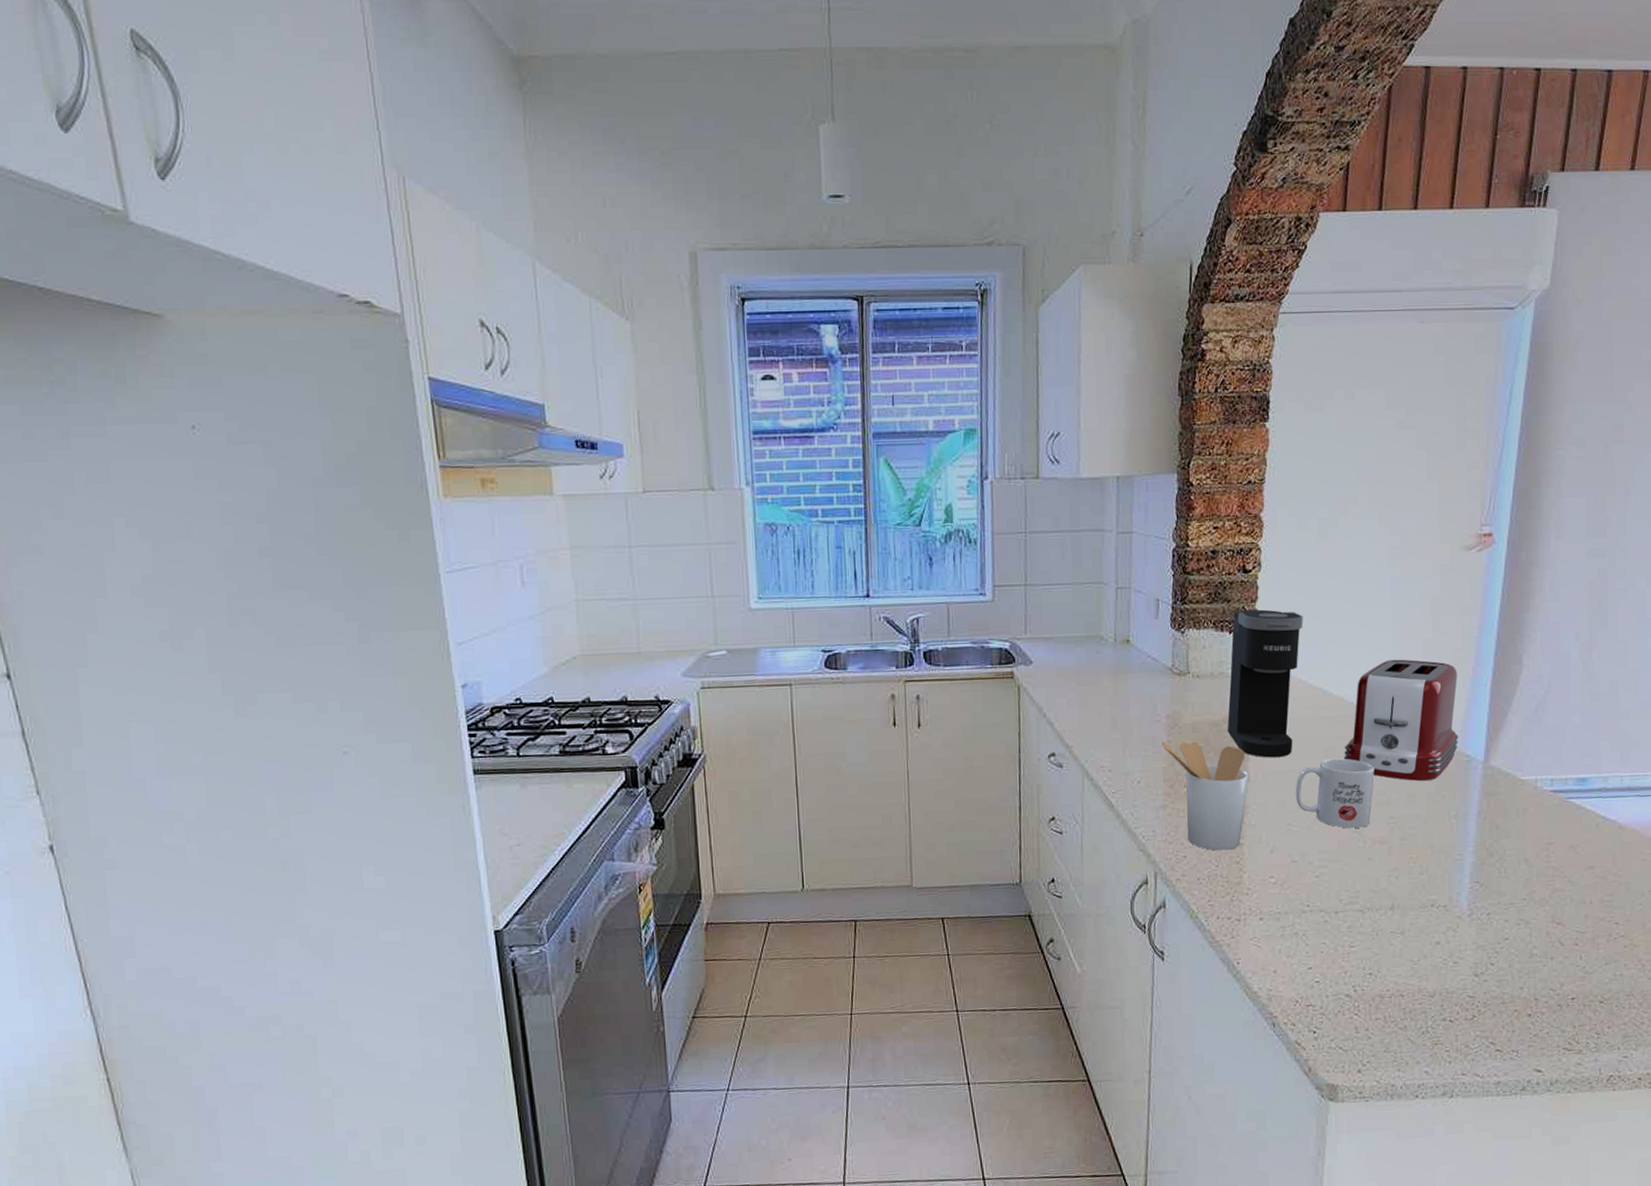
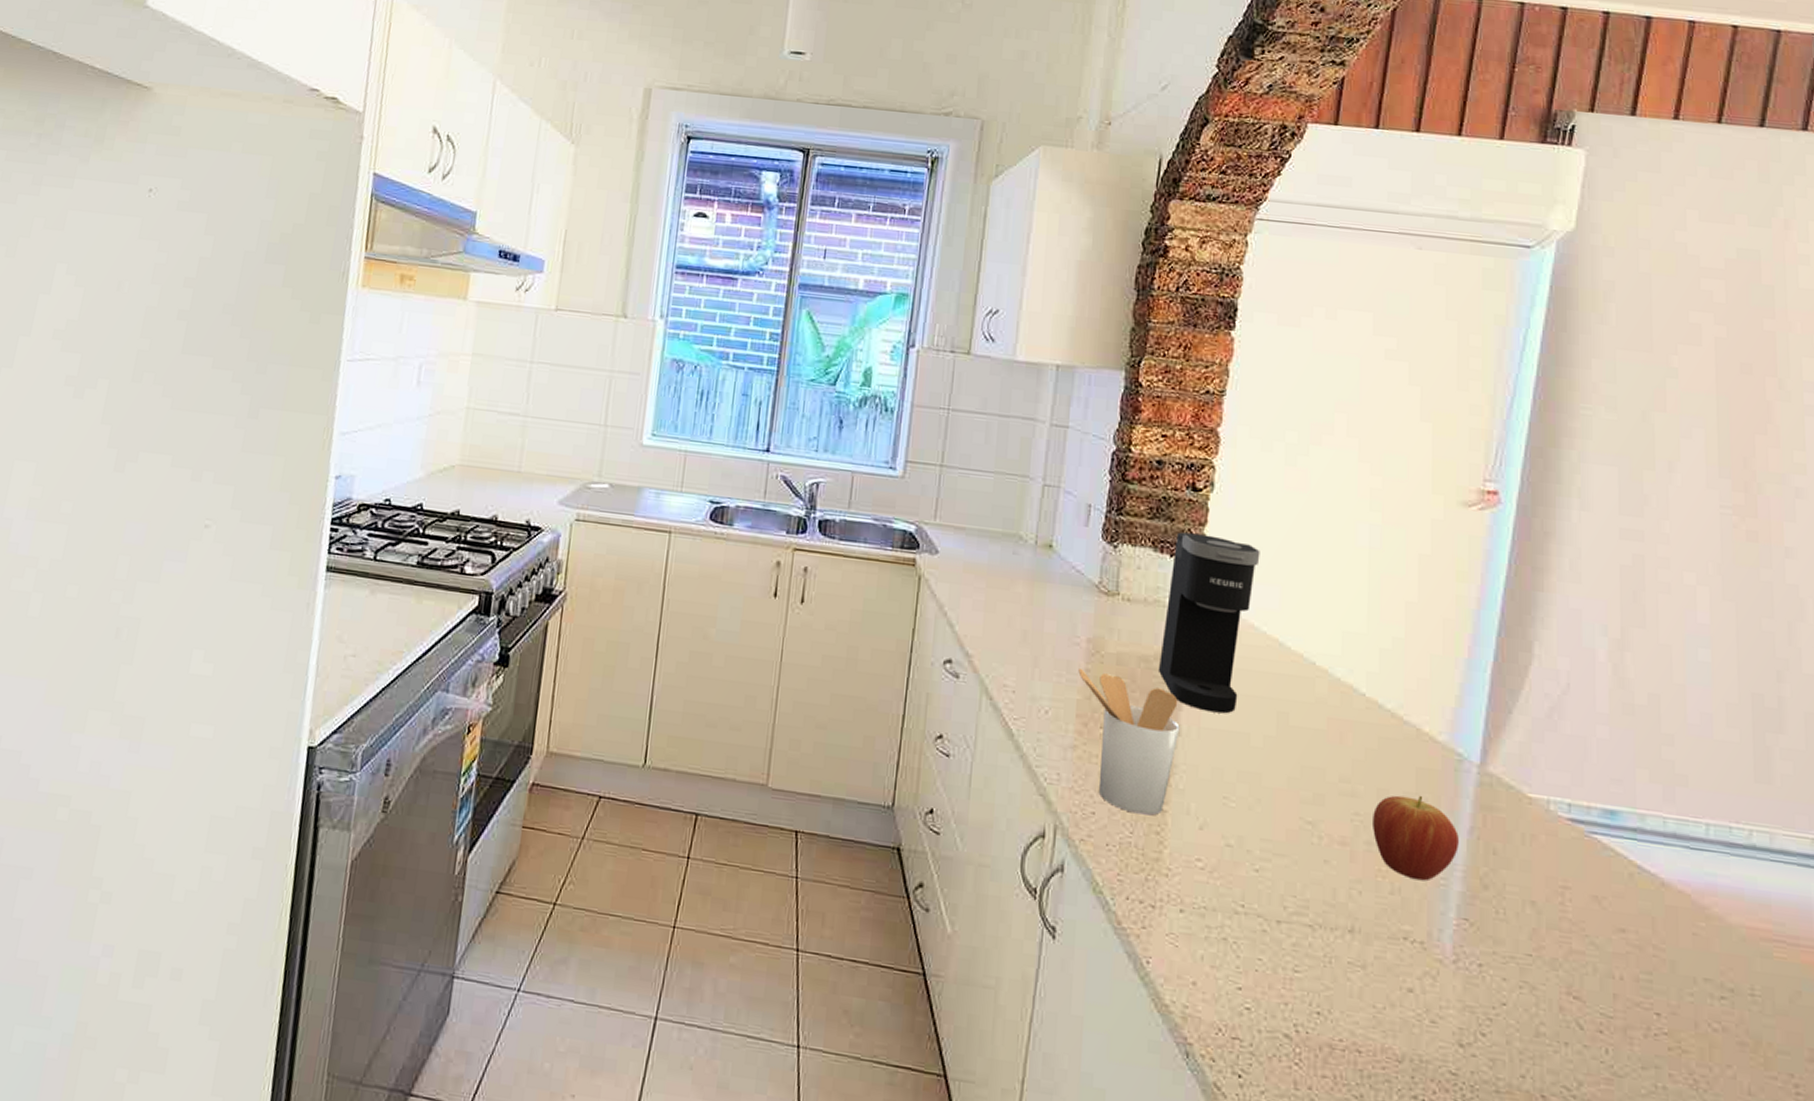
mug: present [1296,758,1375,829] -> none [1237,725,1338,820]
toaster: present [1344,659,1459,781] -> none [1300,619,1449,776]
fruit: none [1404,795,1470,860] -> present [1373,795,1459,881]

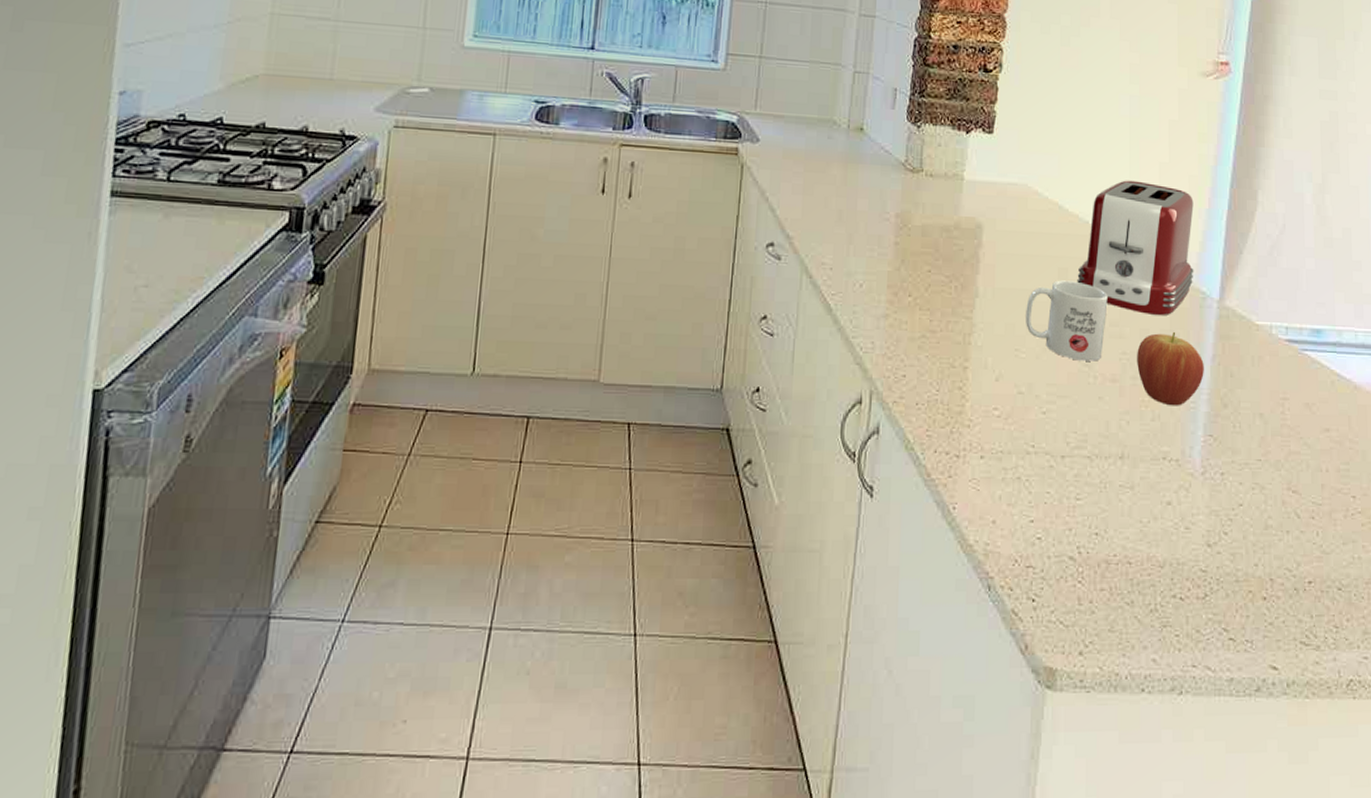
utensil holder: present [1078,667,1180,816] -> none [888,241,977,373]
coffee maker: present [1159,532,1260,714] -> none [959,110,1042,274]
mug: none [1237,725,1338,820] -> present [1026,280,1108,361]
toaster: none [1300,619,1449,776] -> present [1077,180,1194,315]

